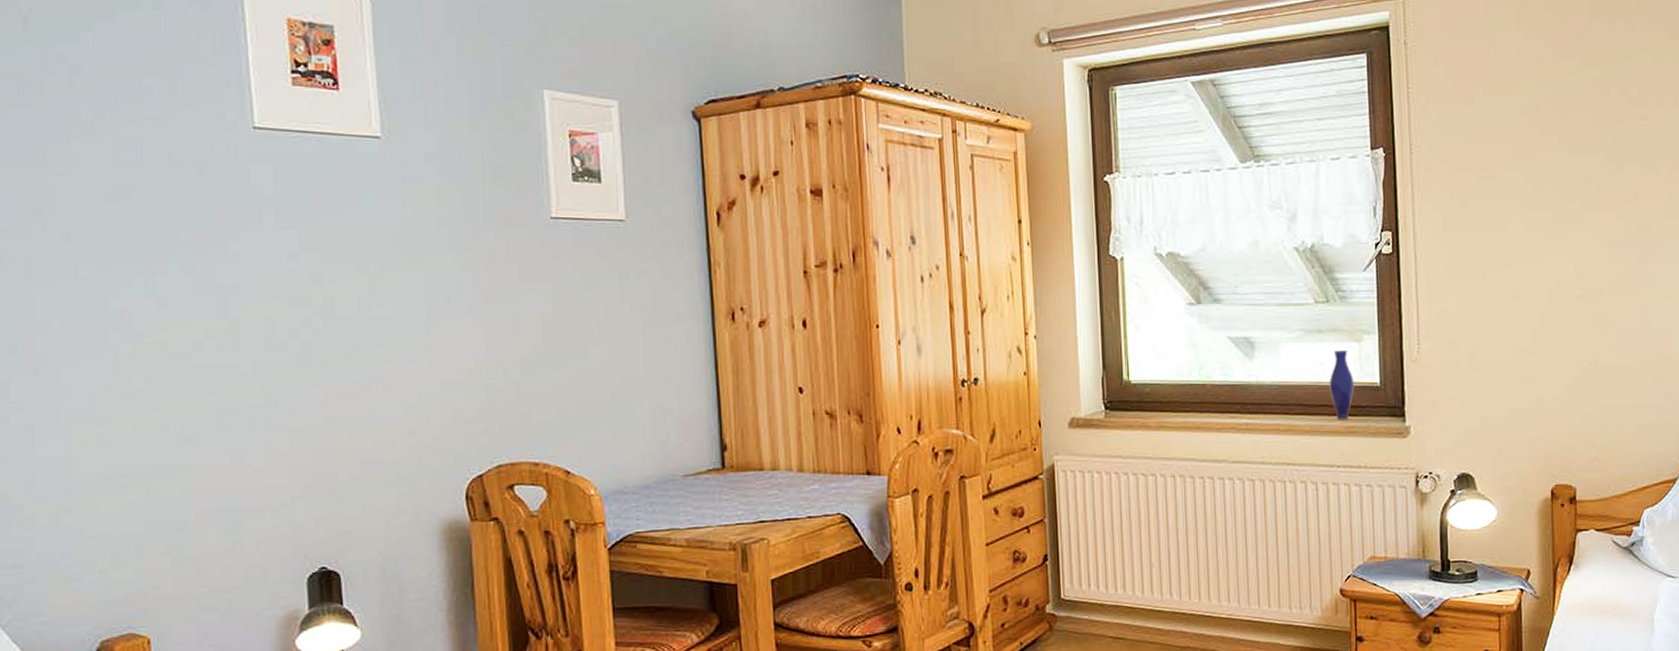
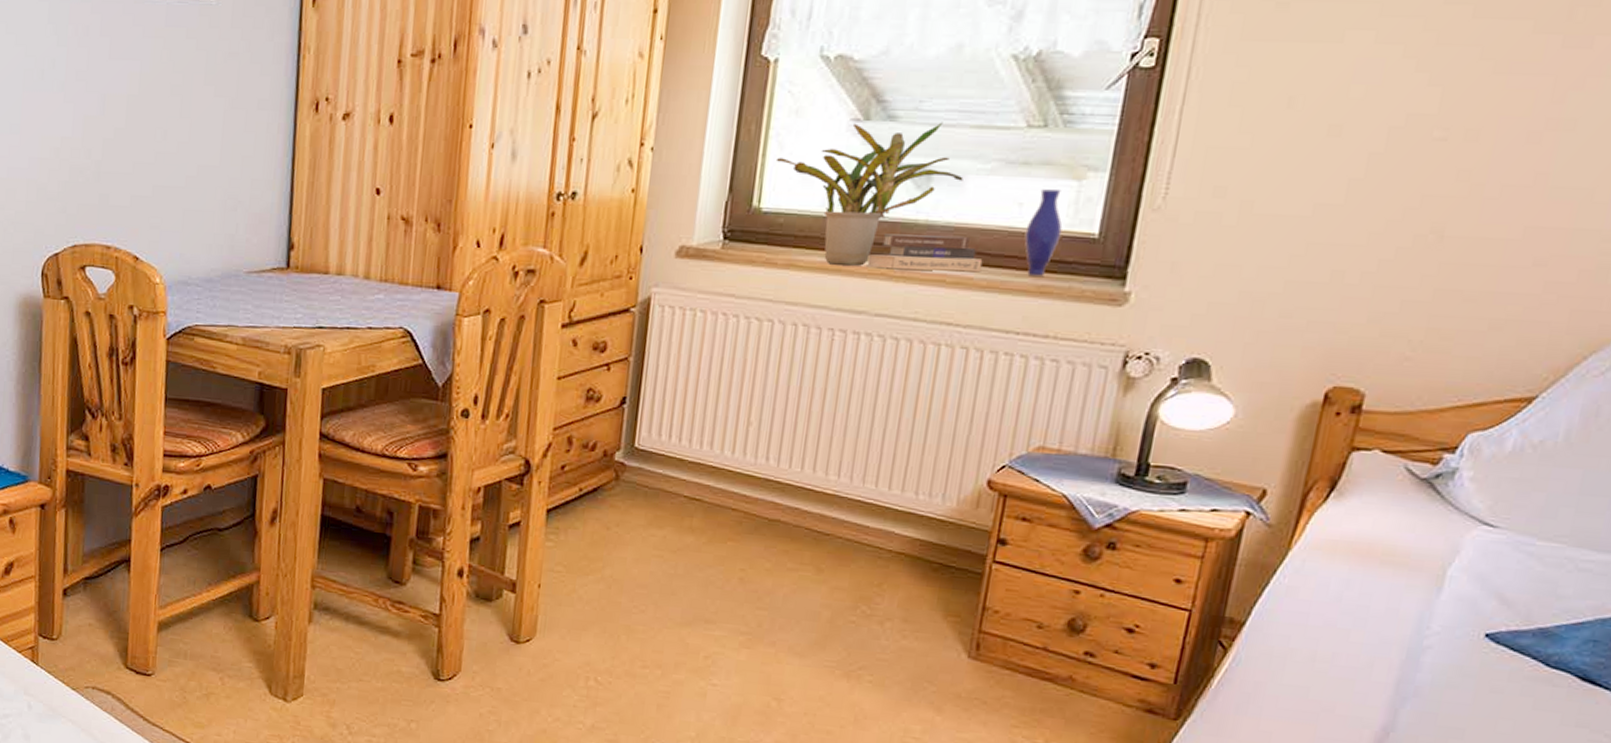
potted plant: none [1135,302,1278,423] -> present [775,122,963,266]
books: none [1218,392,1304,424] -> present [865,233,983,273]

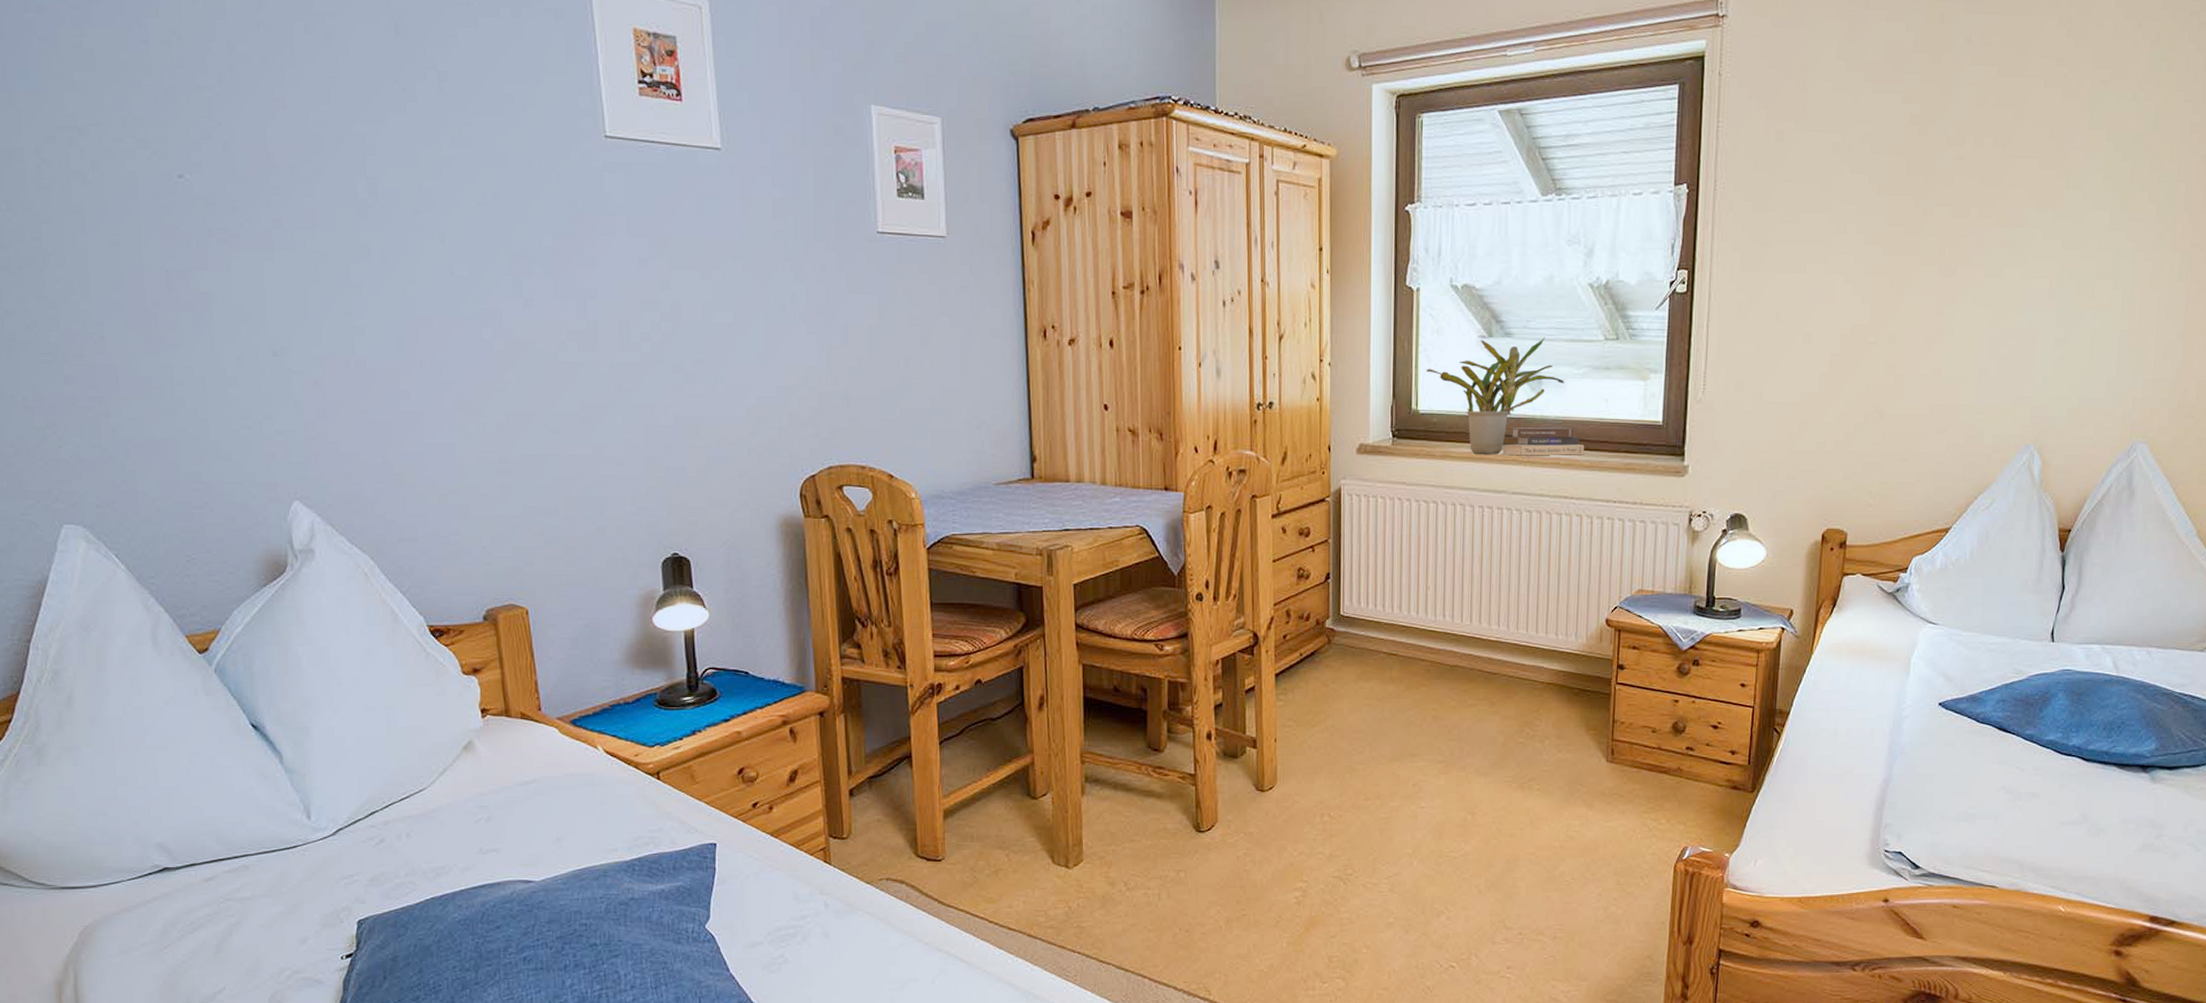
vase: present [1024,189,1063,276] -> none [1612,388,1637,456]

